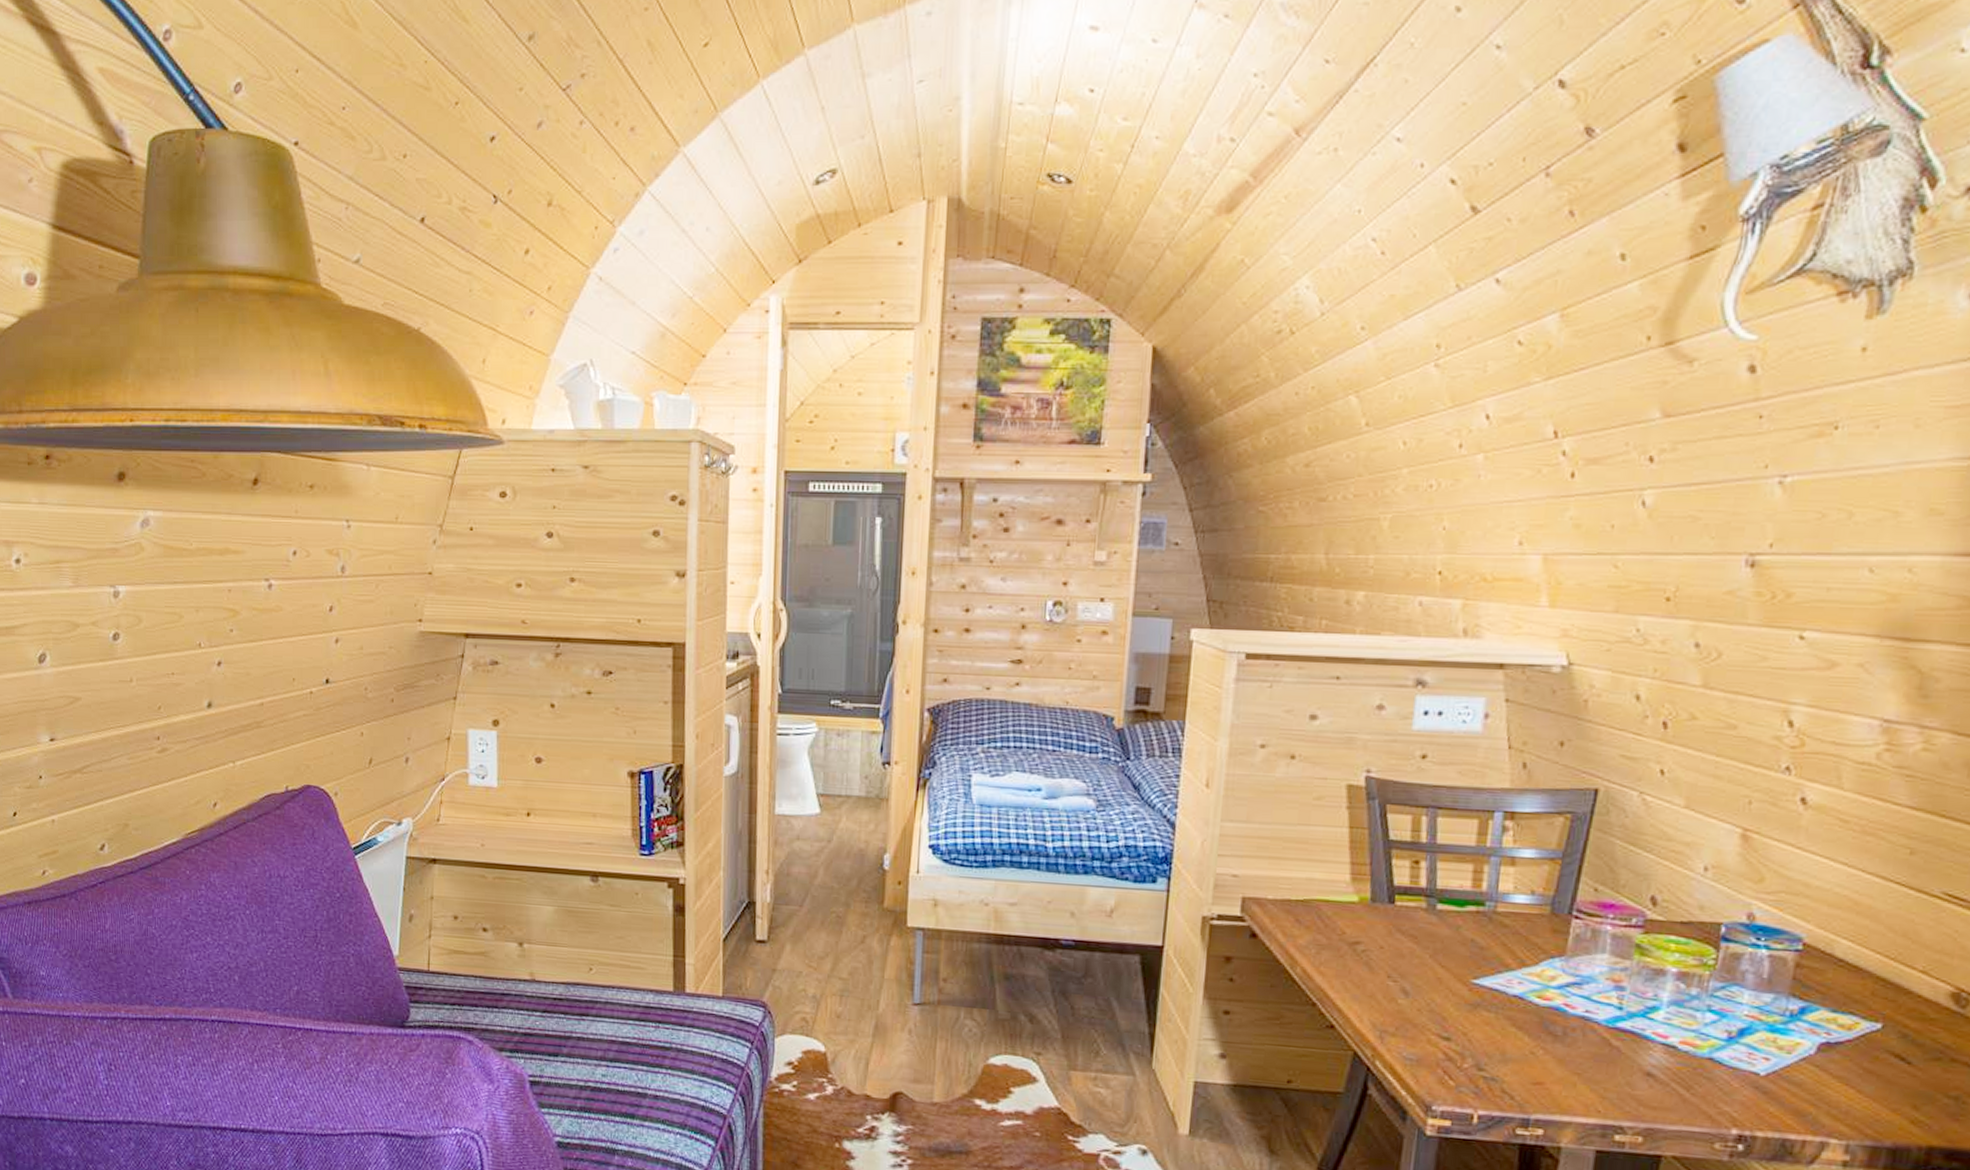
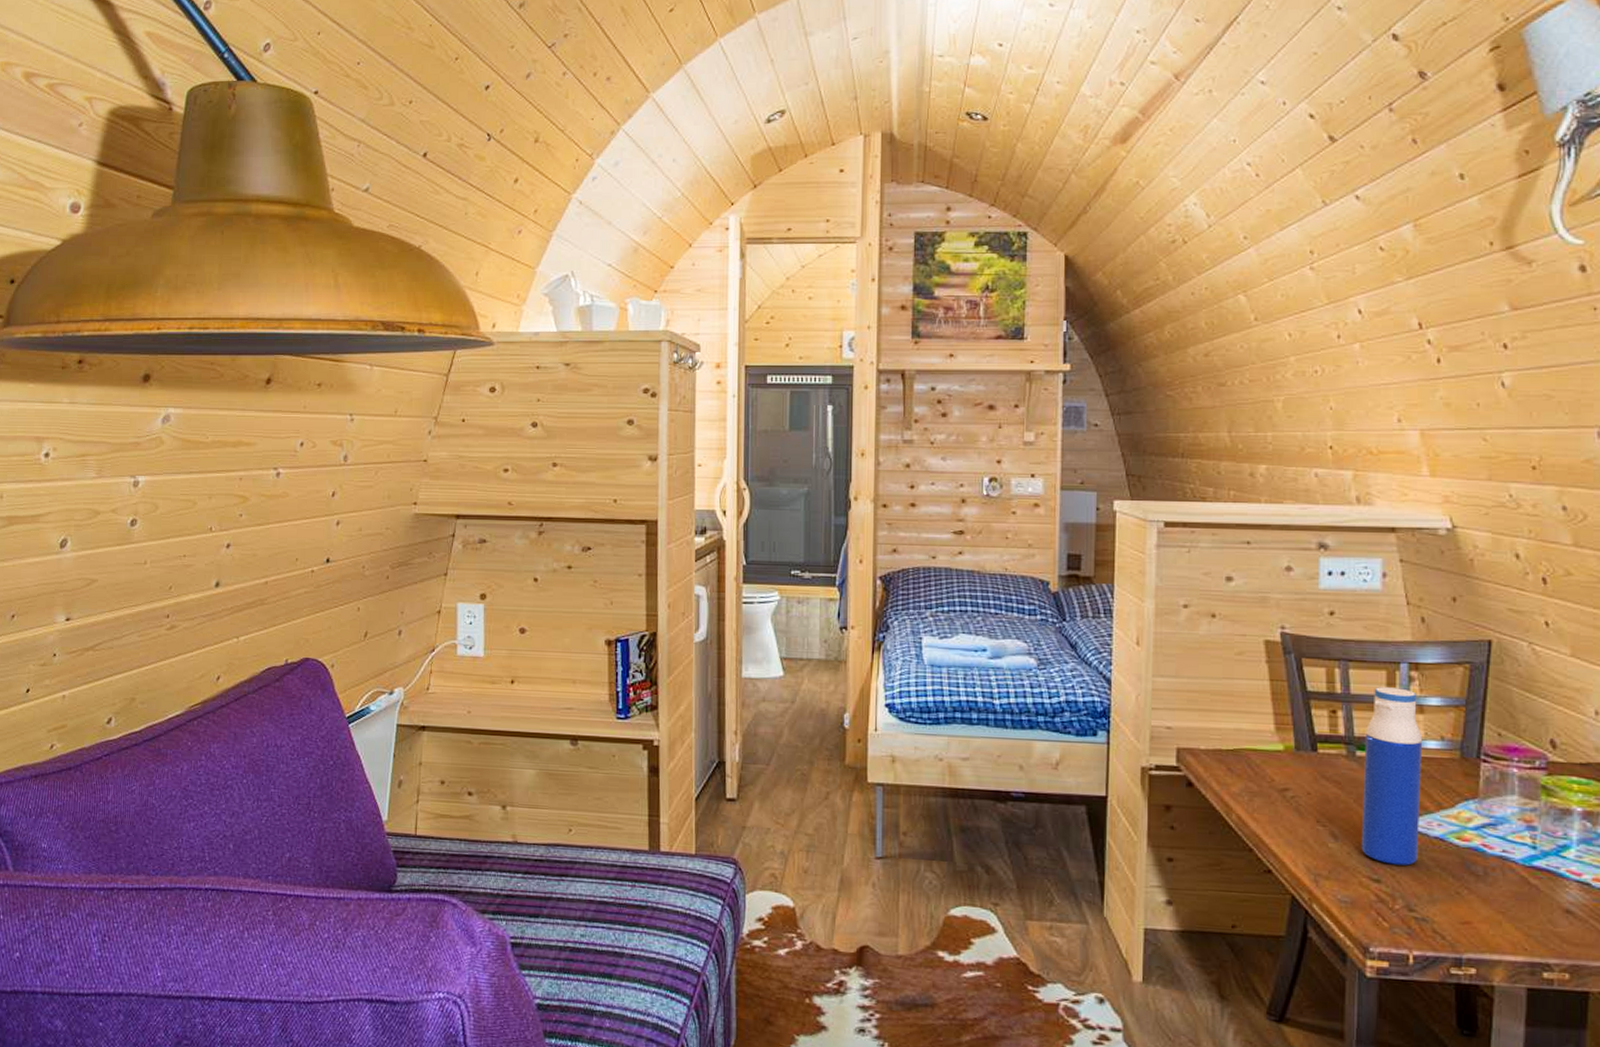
water bottle: none [1432,837,1511,1024] -> present [1361,687,1423,866]

